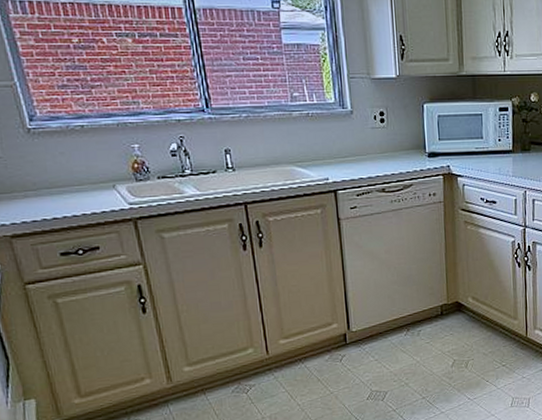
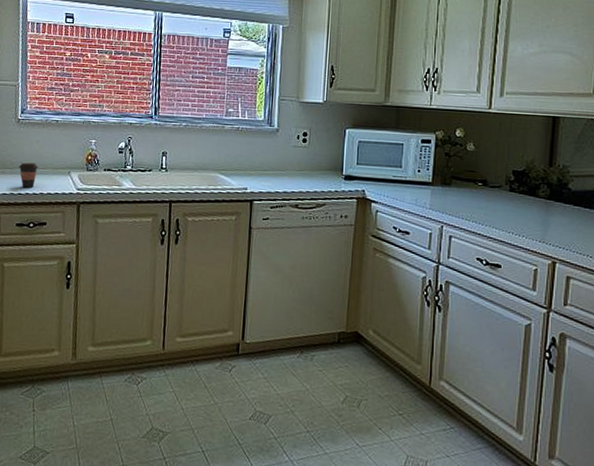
coffee cup: none [44,180,73,211] -> present [18,162,39,188]

